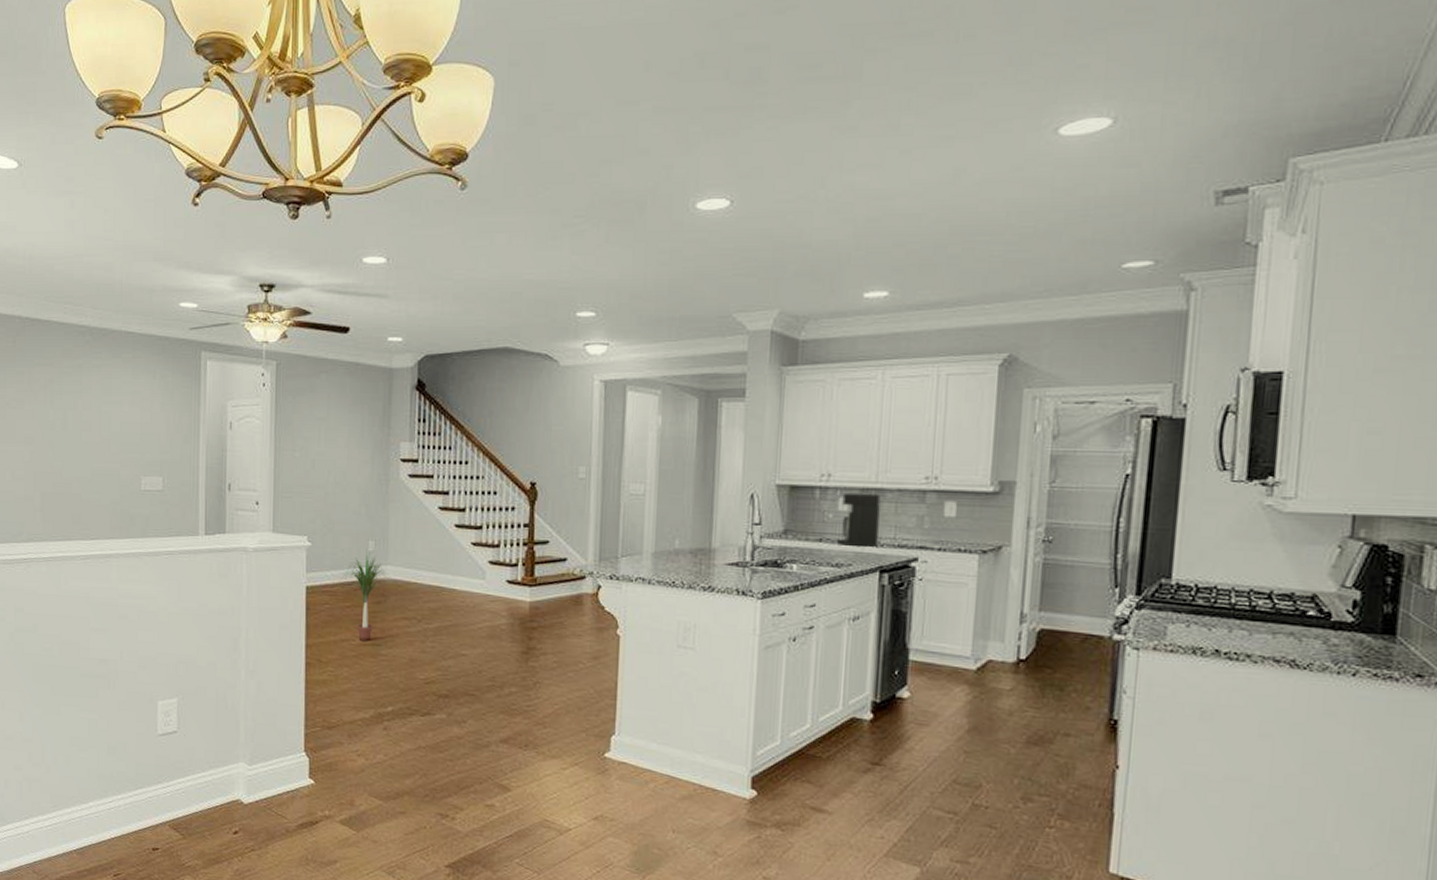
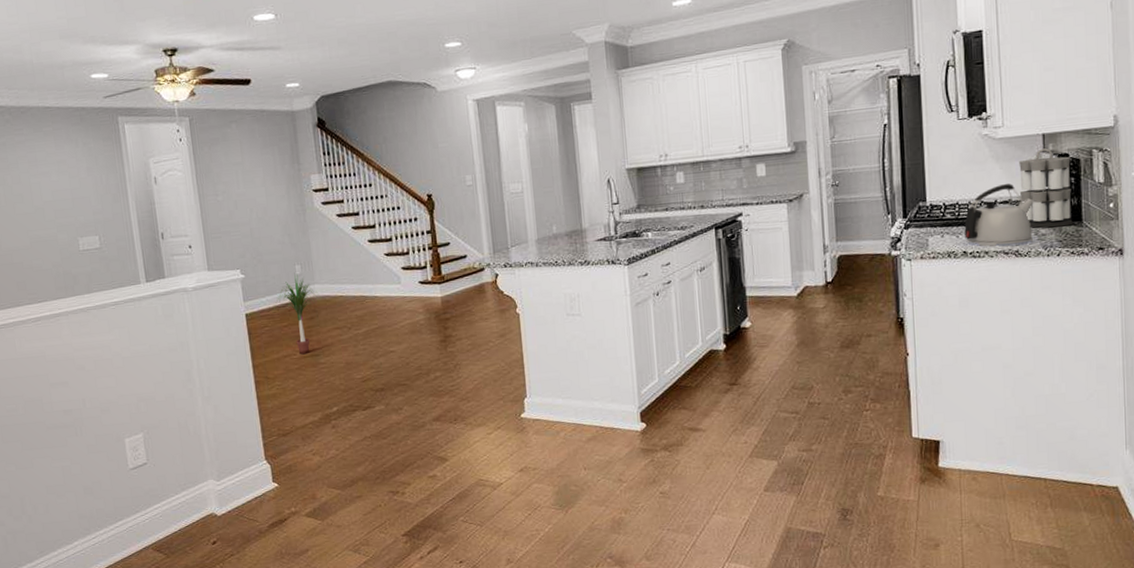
coffee maker: present [836,492,881,548] -> none [678,165,712,212]
kettle: none [1220,571,1327,652] -> present [964,183,1034,248]
spice rack: none [1308,534,1390,640] -> present [1019,148,1074,228]

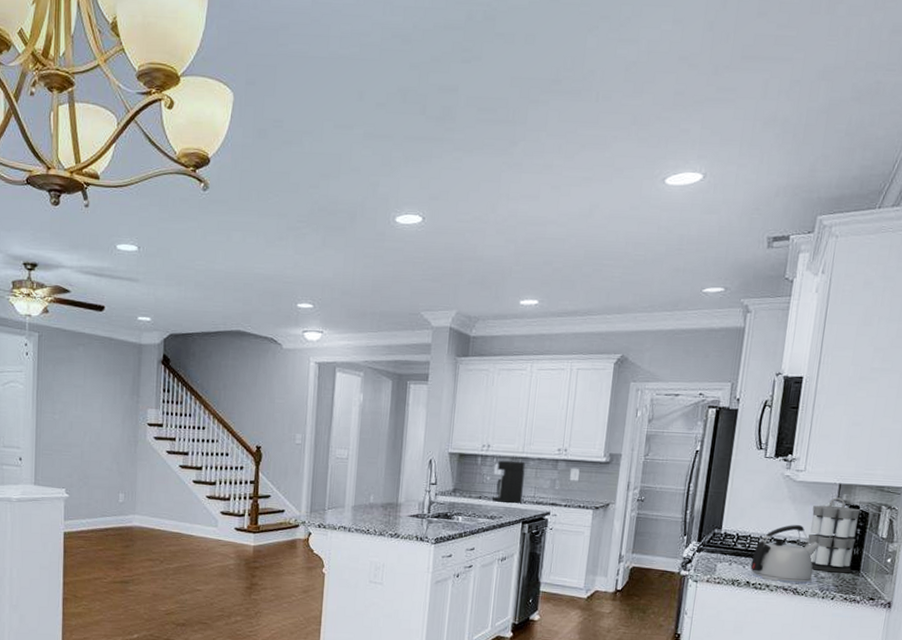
potted plant: present [273,274,322,355] -> none [92,502,140,580]
coffee maker: none [678,165,712,212] -> present [491,460,526,504]

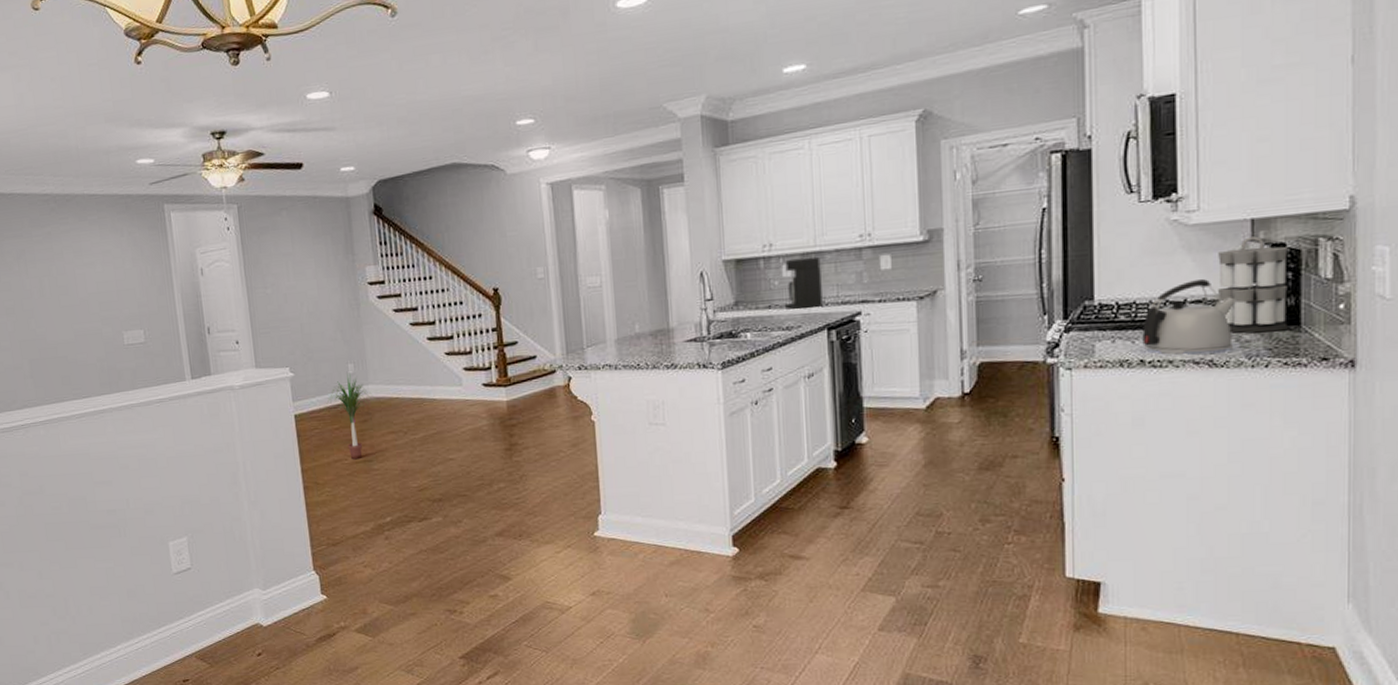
potted plant: none [92,502,140,580] -> present [324,374,377,460]

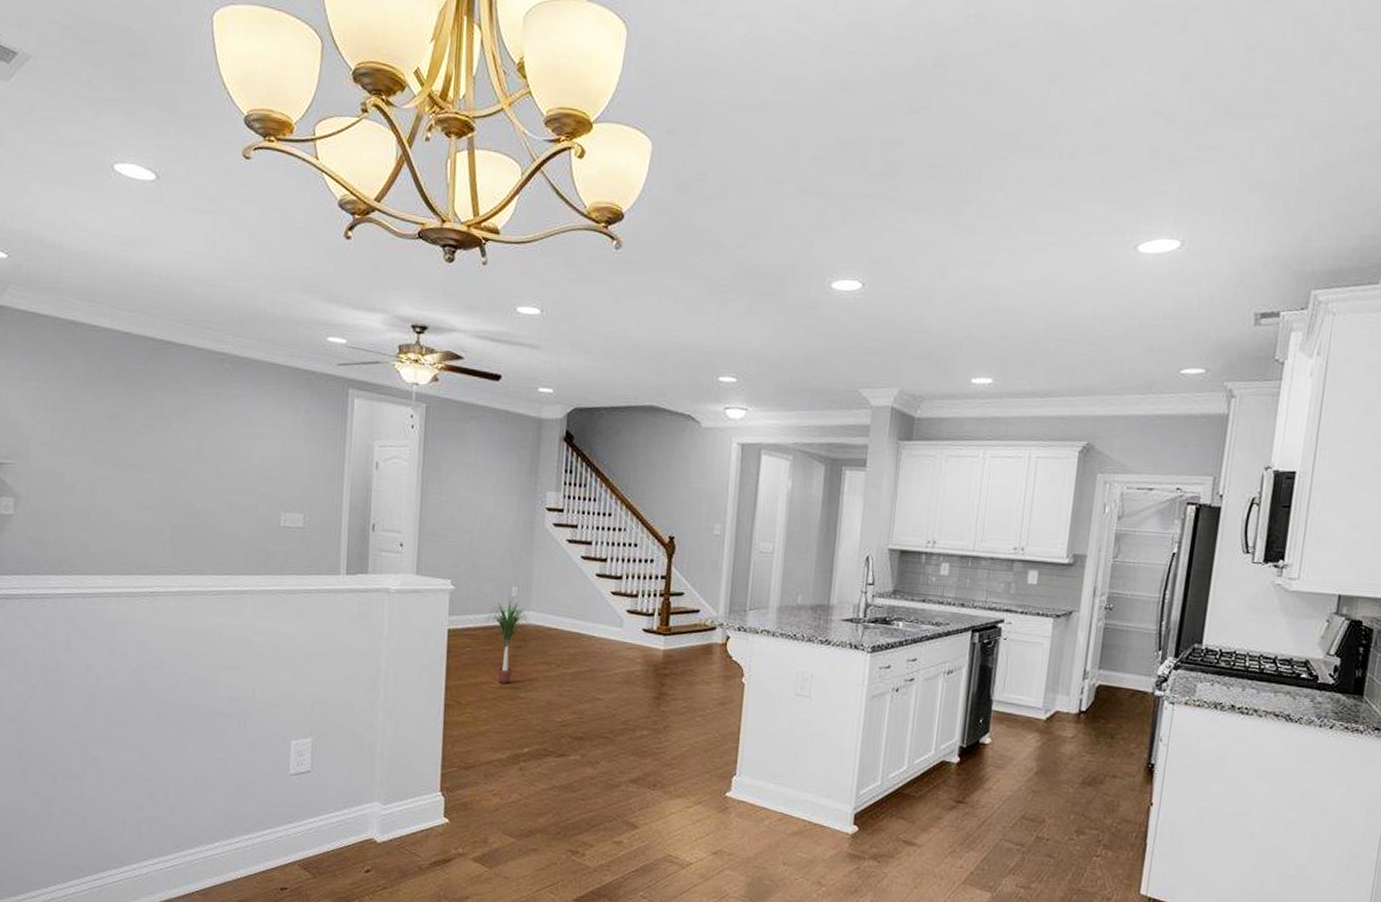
coffee maker: present [784,256,824,310] -> none [937,559,976,610]
kettle: present [1142,278,1236,356] -> none [1235,640,1316,709]
spice rack: present [1218,236,1289,334] -> none [1302,610,1364,699]

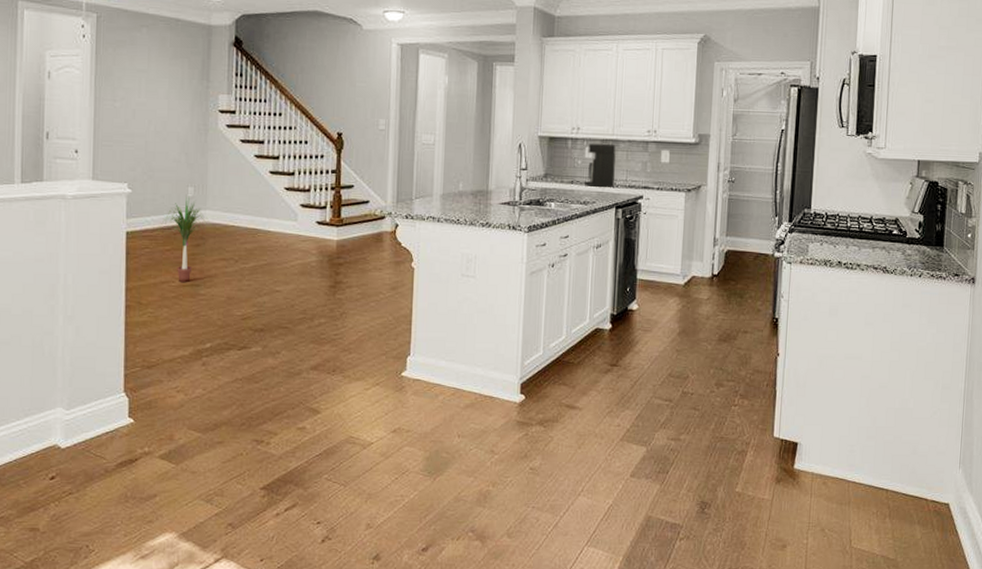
coffee maker: none [937,559,976,610] -> present [584,143,616,188]

